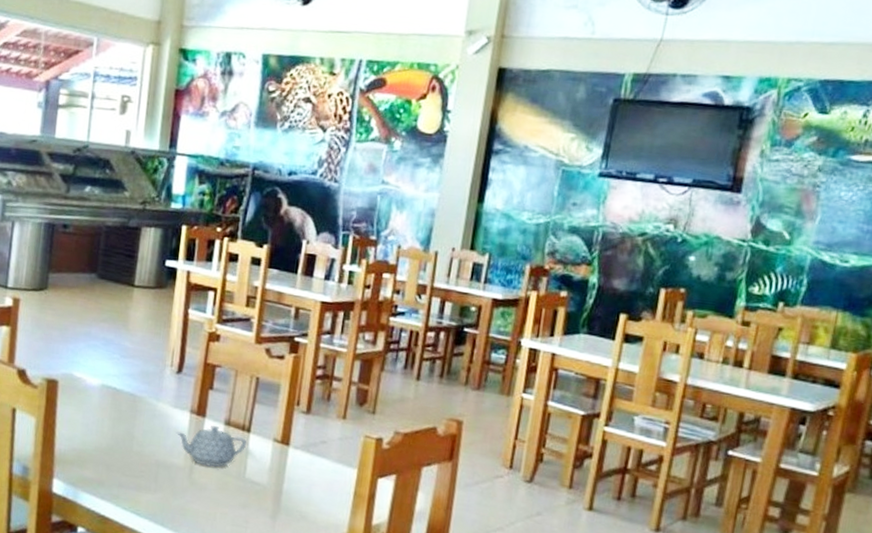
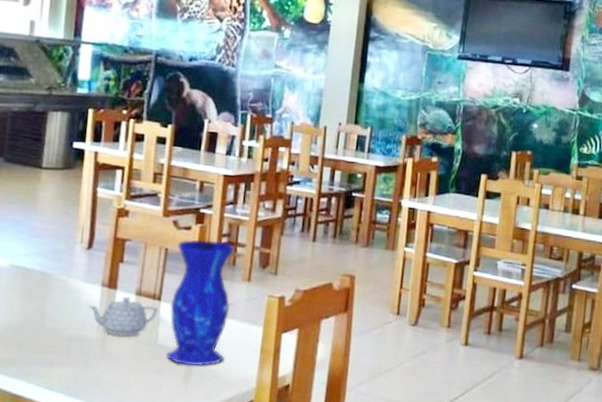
vase: none [253,369,330,506] -> present [166,239,234,367]

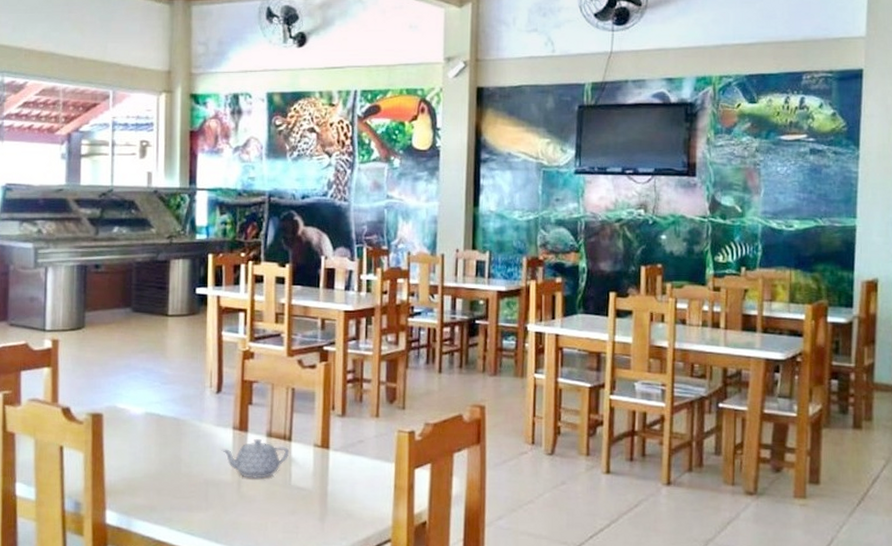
vase: present [166,239,234,367] -> none [300,377,361,506]

